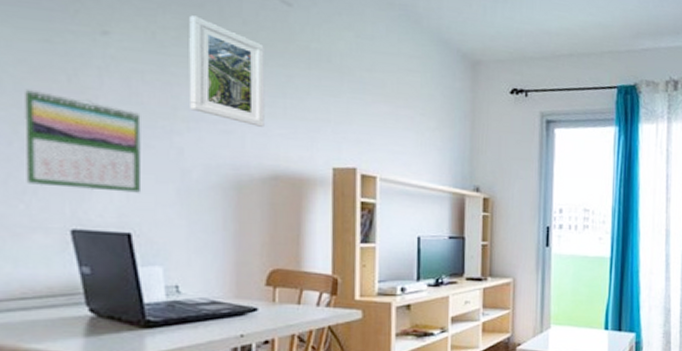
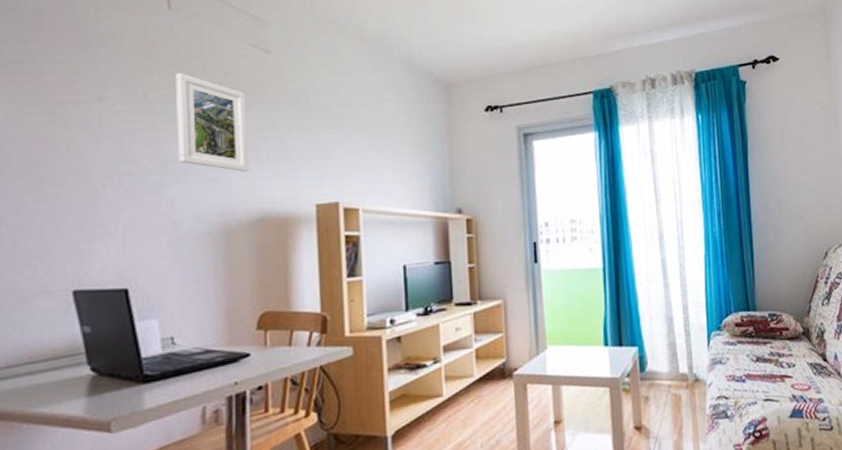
calendar: present [23,88,141,193] -> none [28,159,135,251]

